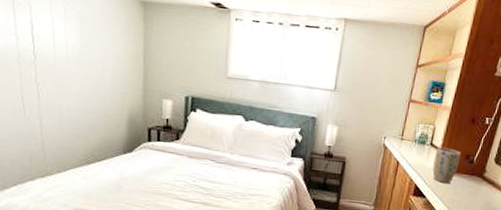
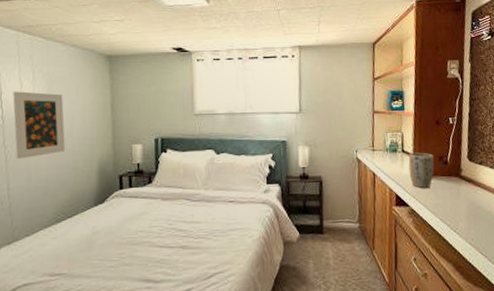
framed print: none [44,27,97,99] -> present [13,91,65,160]

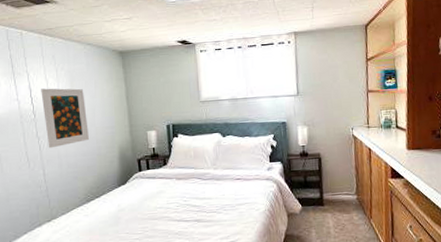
plant pot: present [408,152,435,188] -> none [402,127,428,161]

